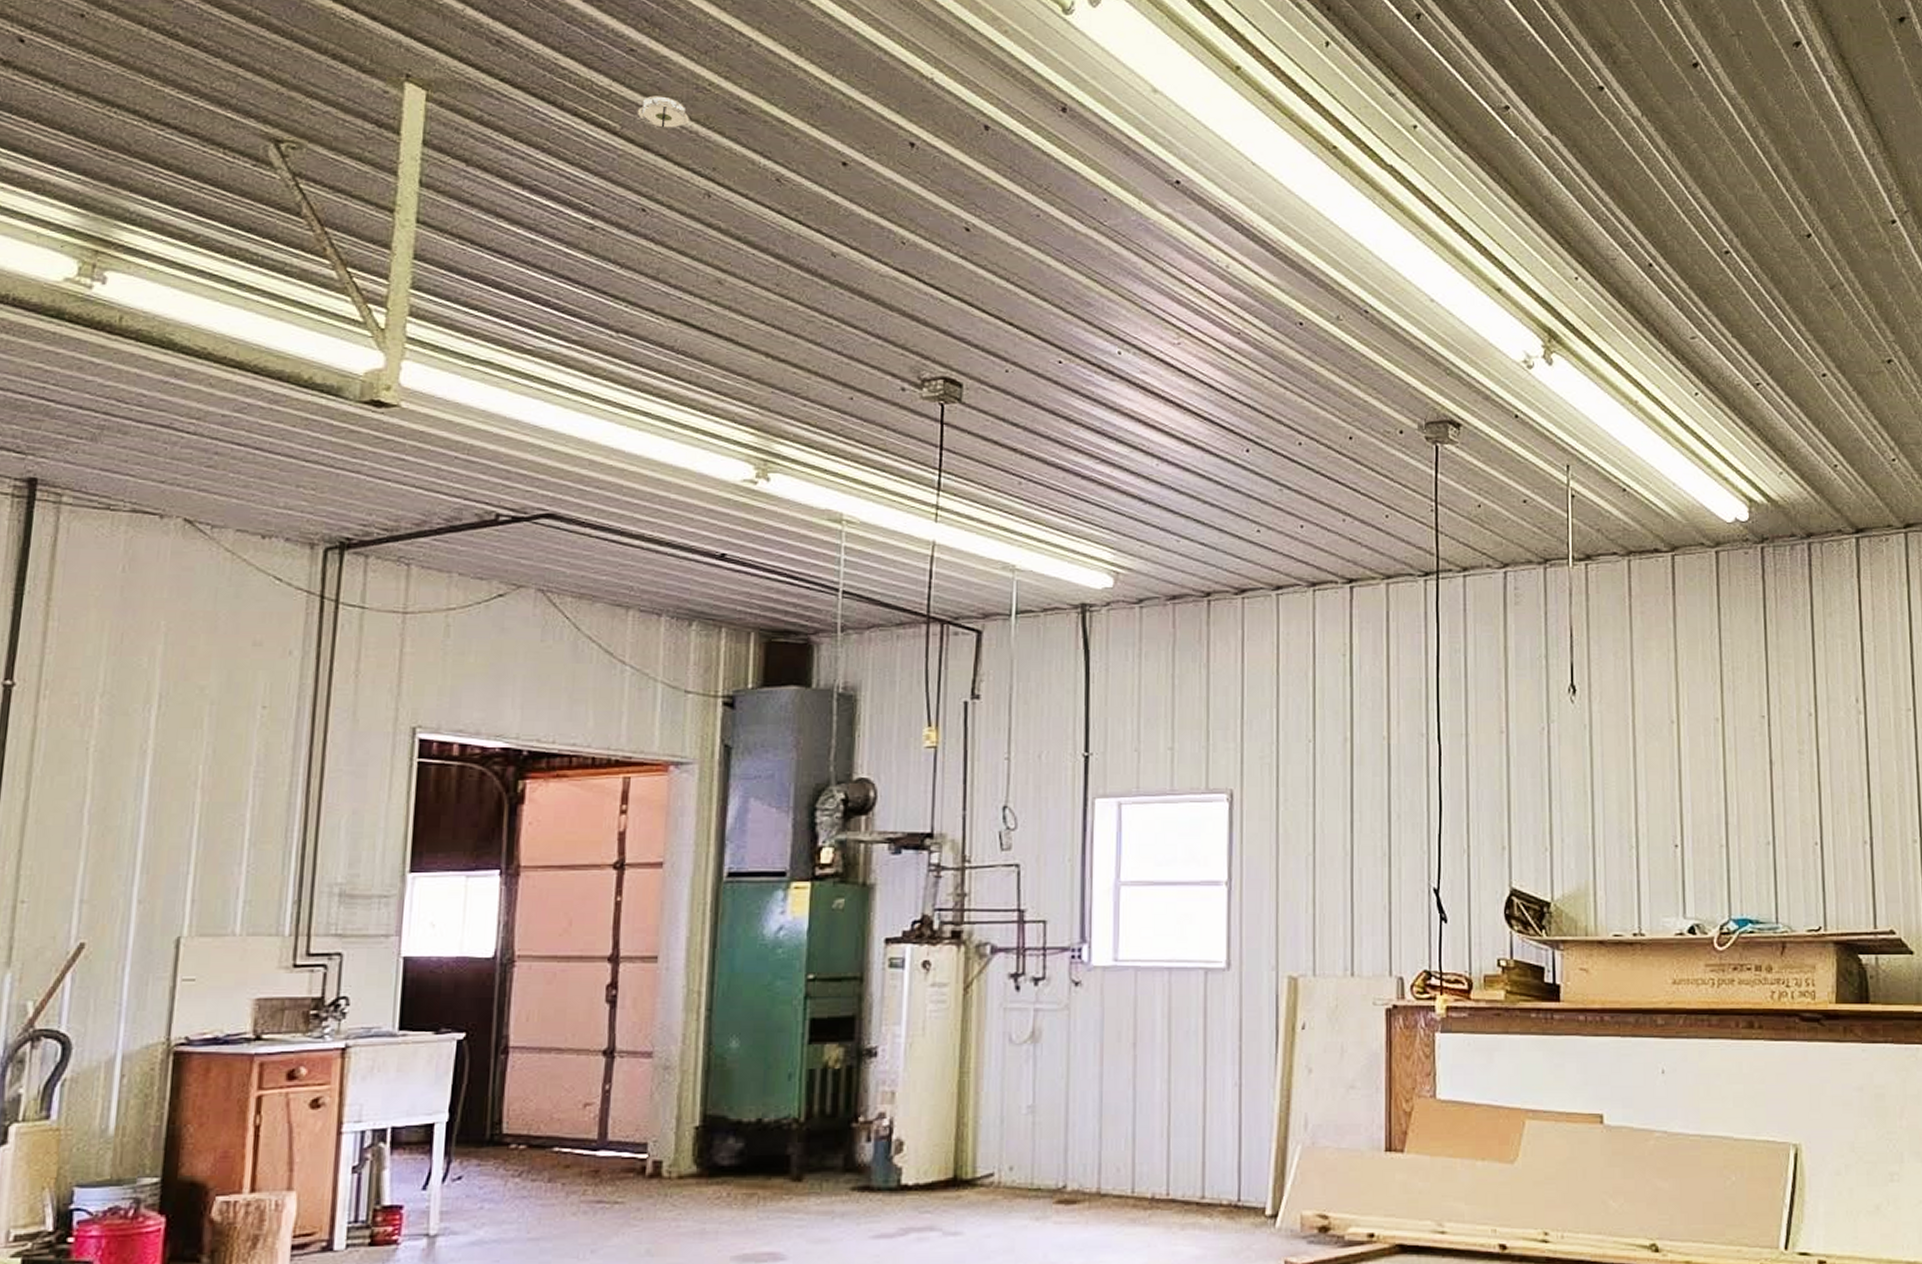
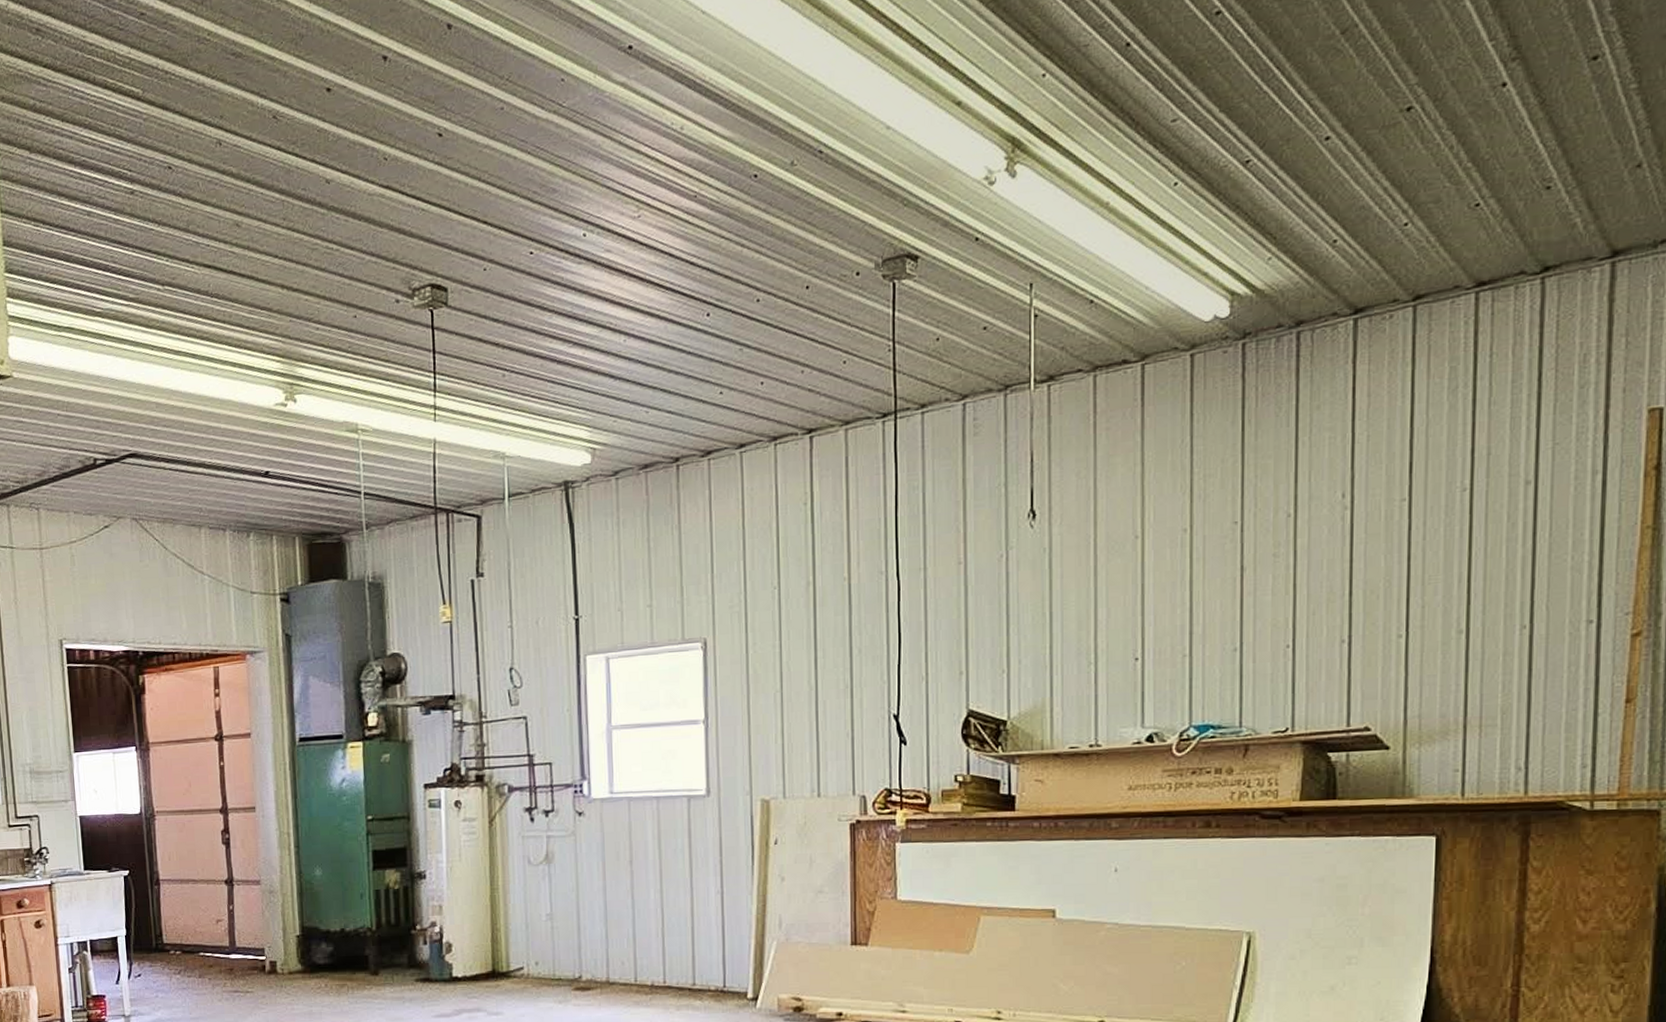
smoke detector: present [635,95,689,128] -> none [153,54,196,86]

